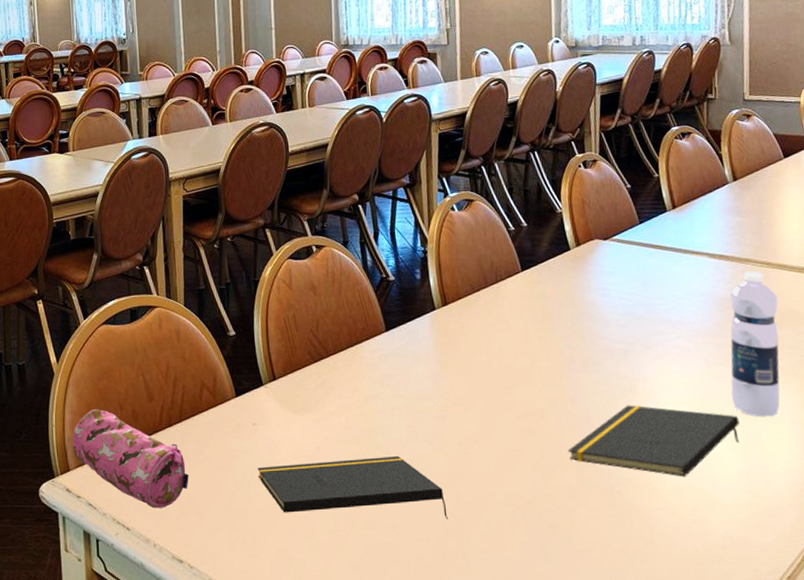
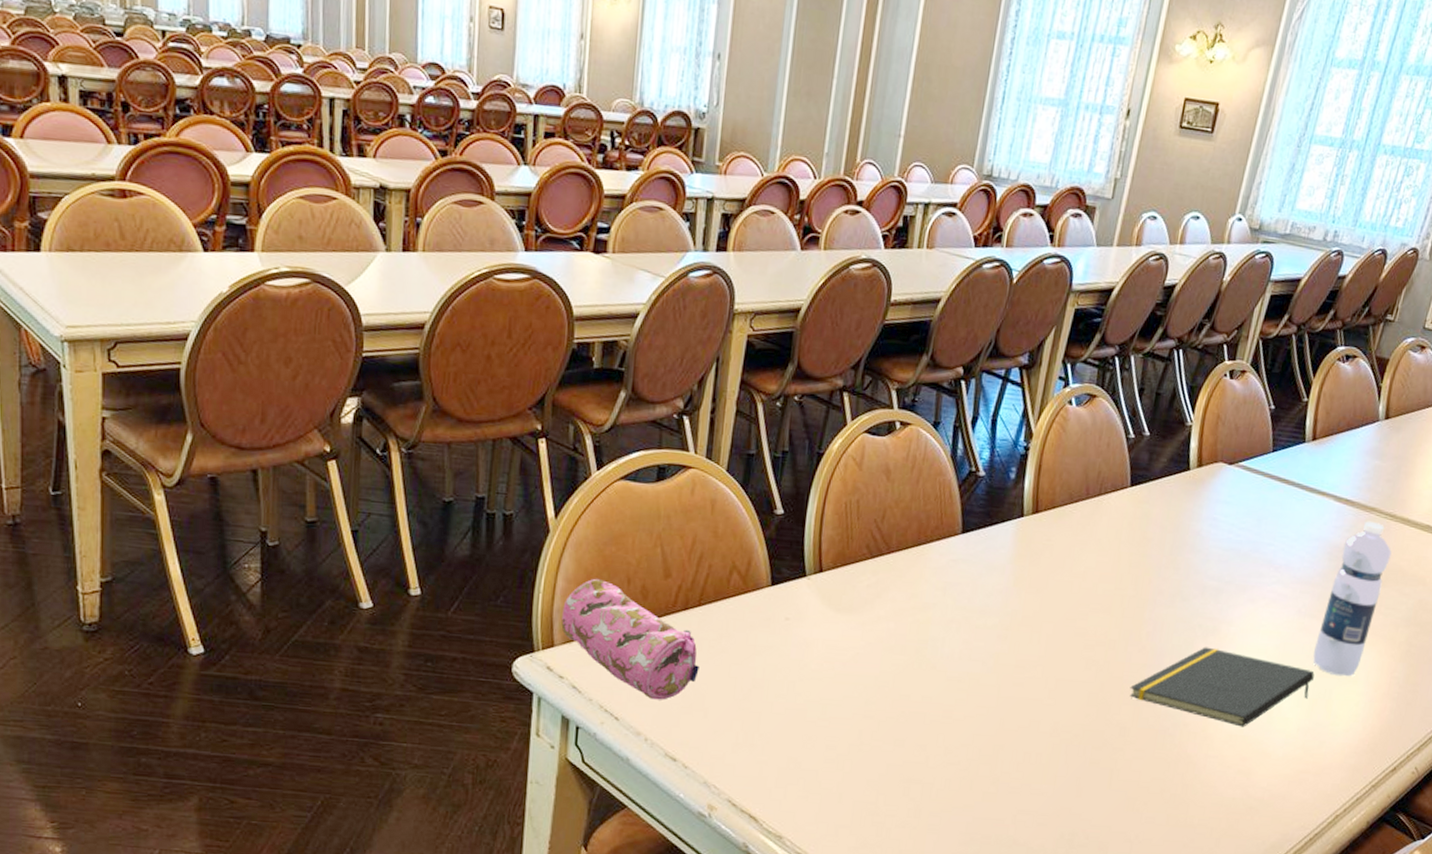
notepad: present [257,456,448,520] -> none [780,667,987,745]

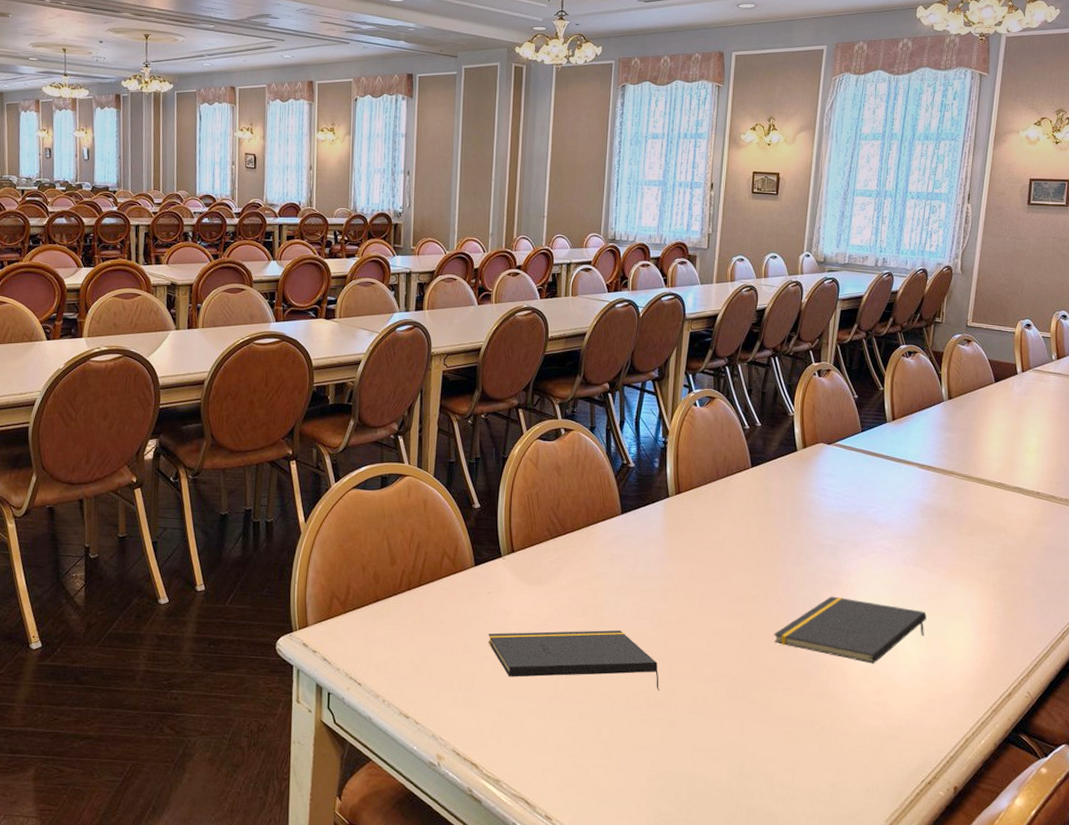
pencil case: present [561,579,699,700] -> none [313,569,423,667]
notepad: none [780,667,987,745] -> present [488,630,659,691]
water bottle: present [1313,521,1392,677] -> none [922,482,973,615]

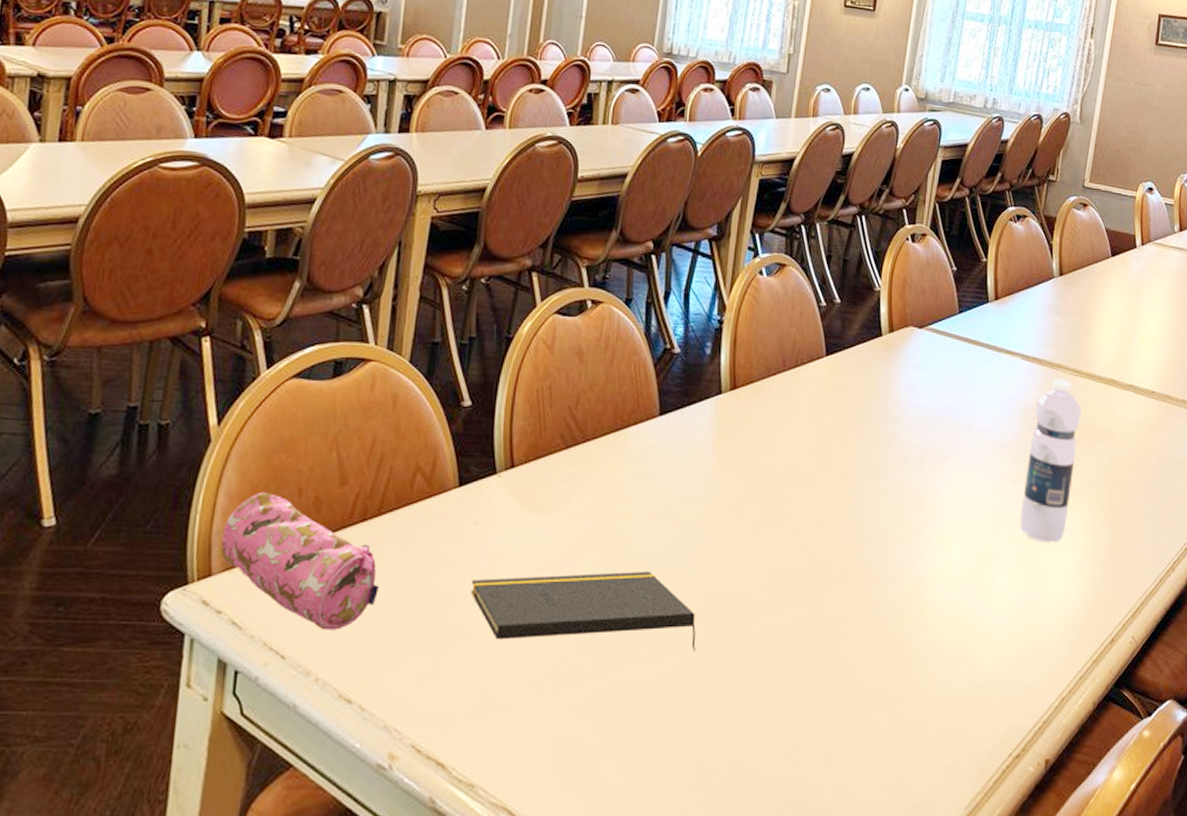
pencil case: none [313,569,423,667] -> present [221,493,379,630]
notepad: present [773,596,926,664] -> none [842,521,1023,607]
water bottle: none [922,482,973,615] -> present [1019,378,1082,543]

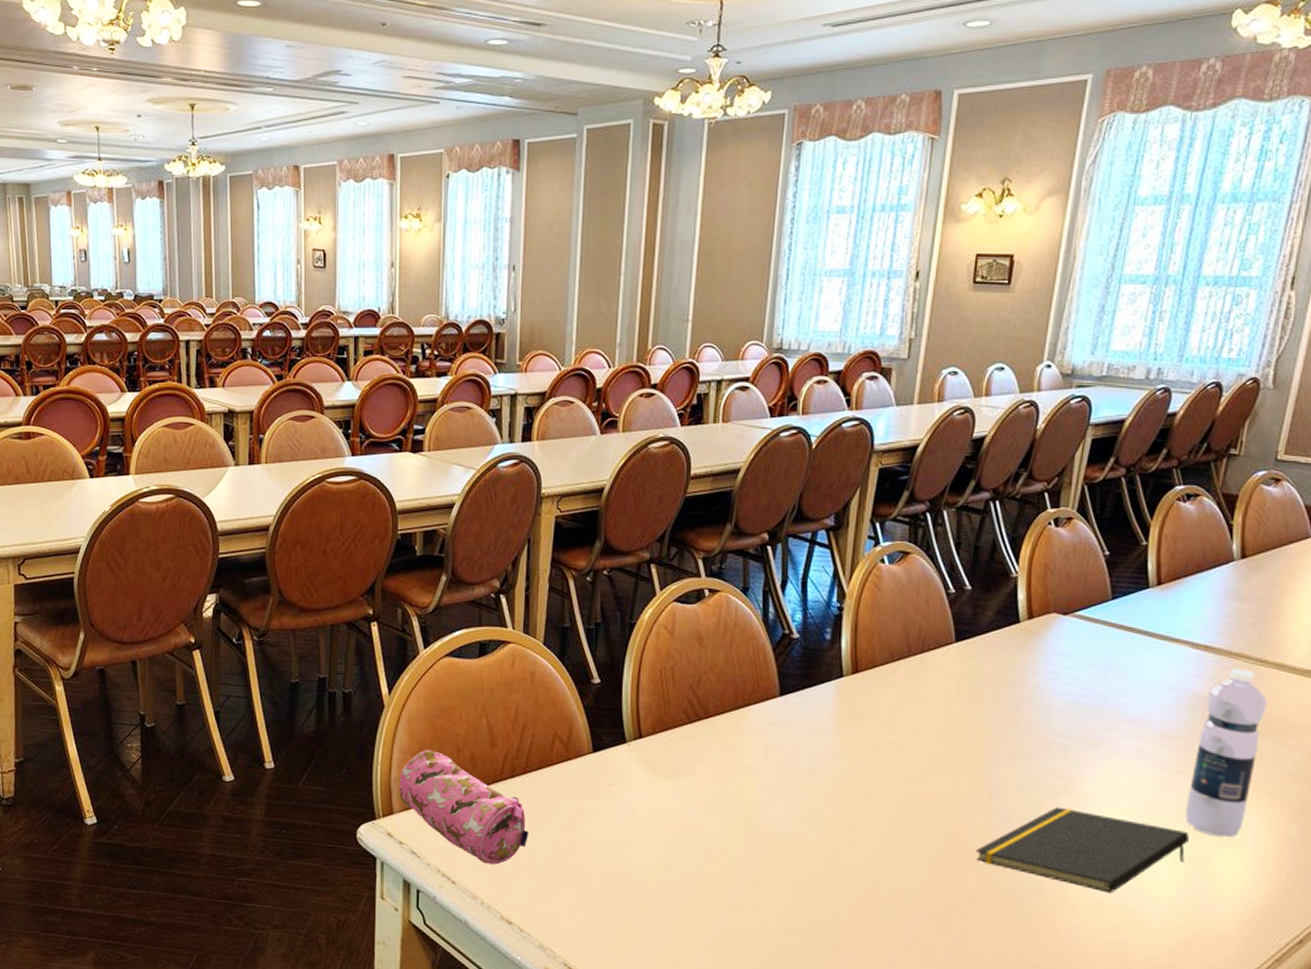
notepad: present [470,572,696,652] -> none [608,832,822,911]
notepad: none [842,521,1023,607] -> present [975,807,1189,894]

